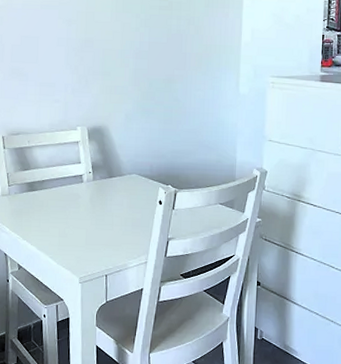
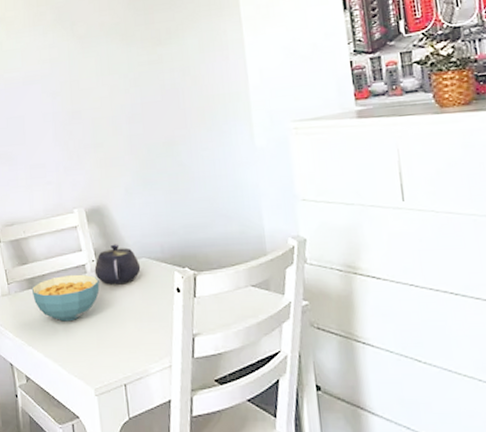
cereal bowl: none [30,182,93,222] -> present [31,274,100,322]
teapot: none [90,160,131,194] -> present [94,244,141,285]

